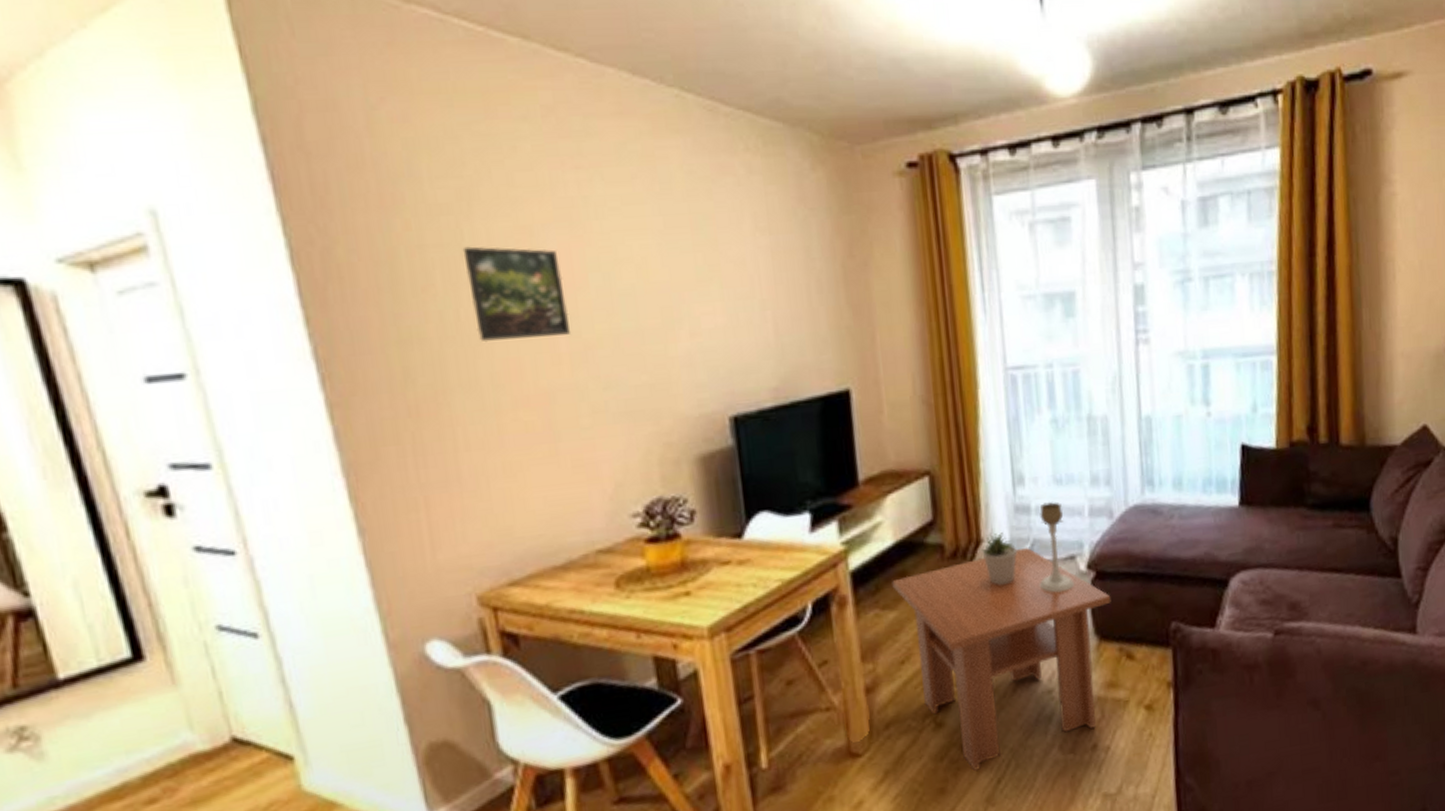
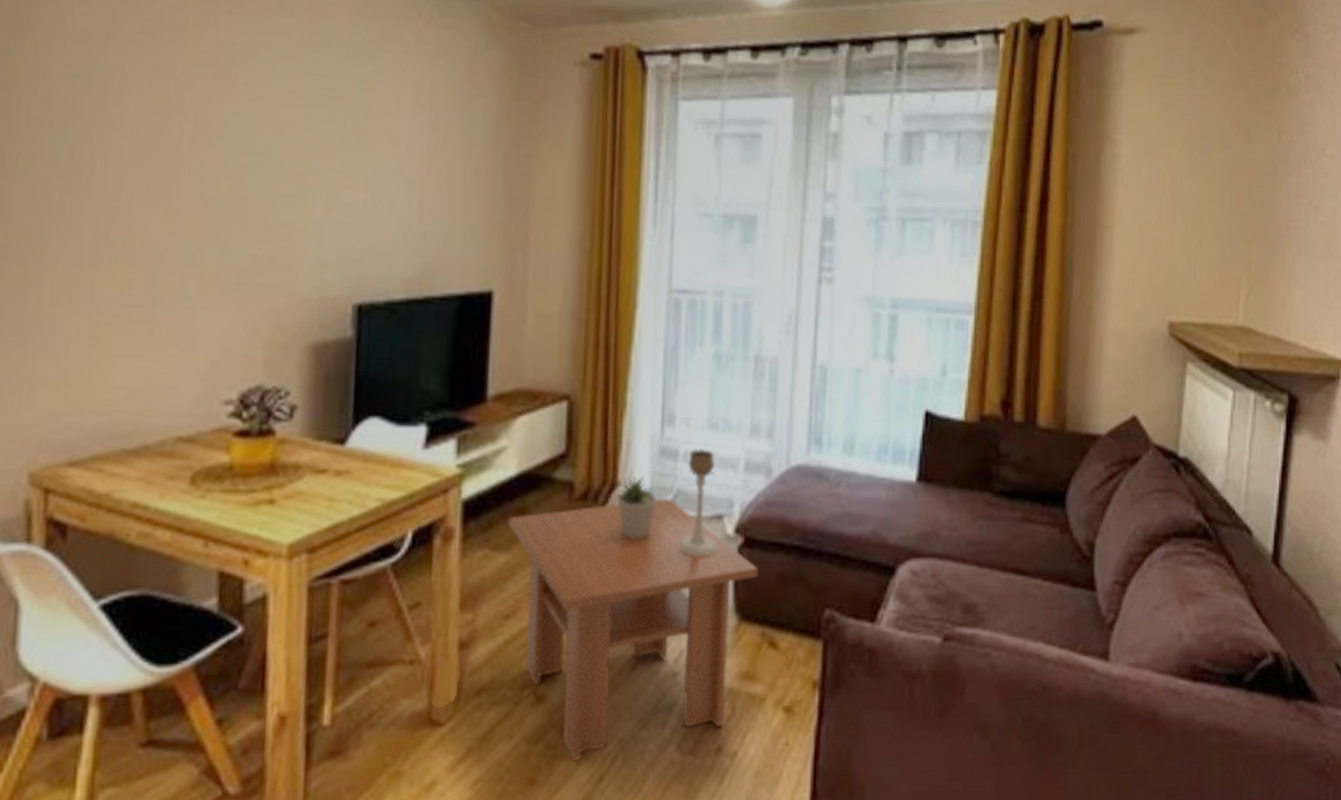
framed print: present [462,246,571,343] -> none [89,80,196,190]

